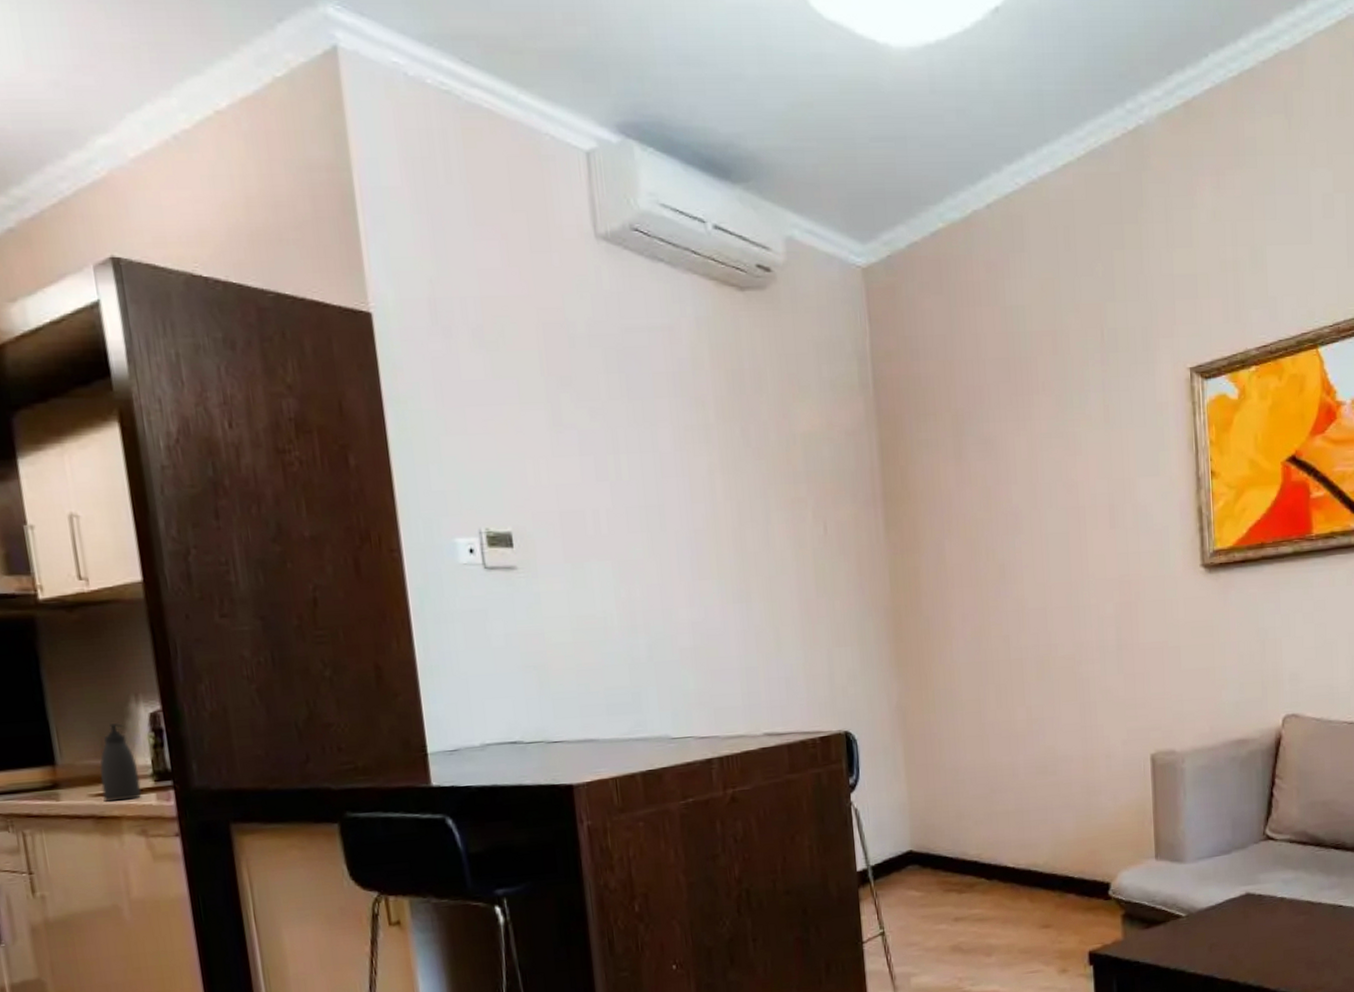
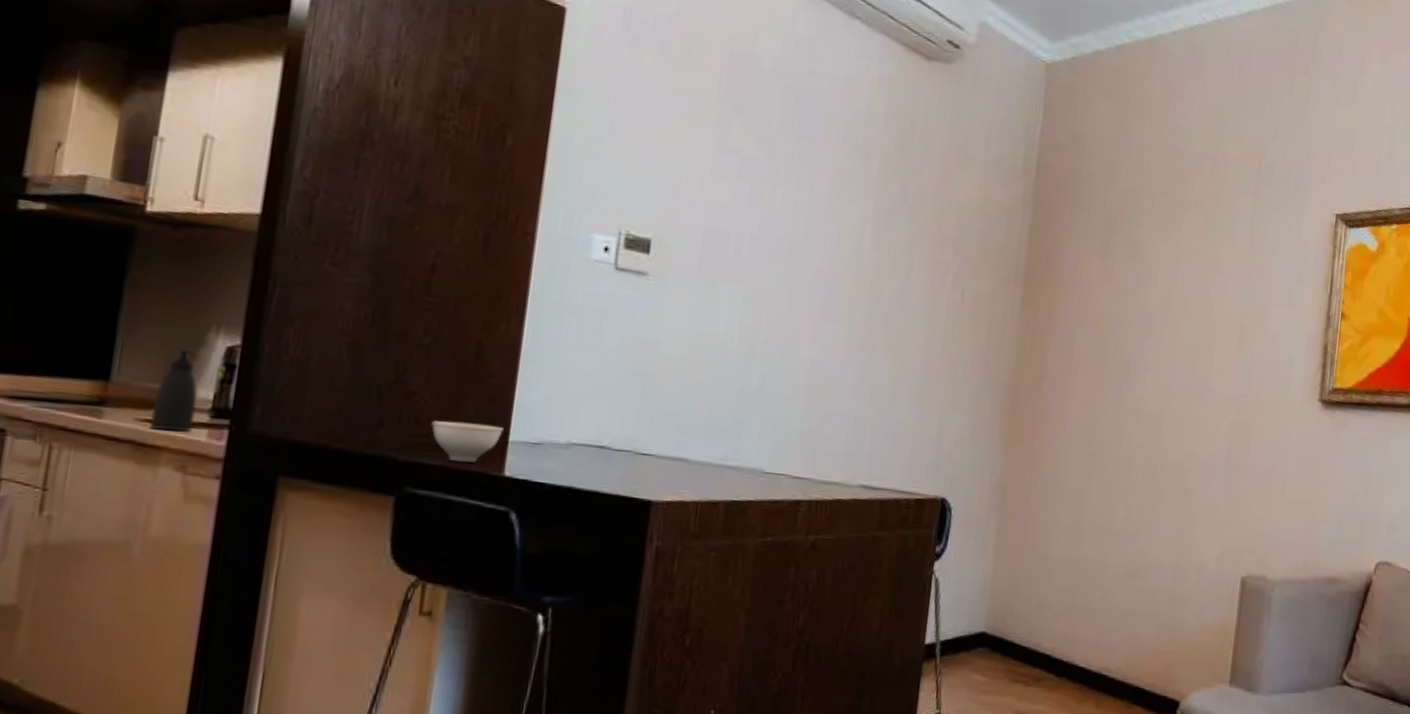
bowl: none [352,740,420,781] -> present [431,420,504,463]

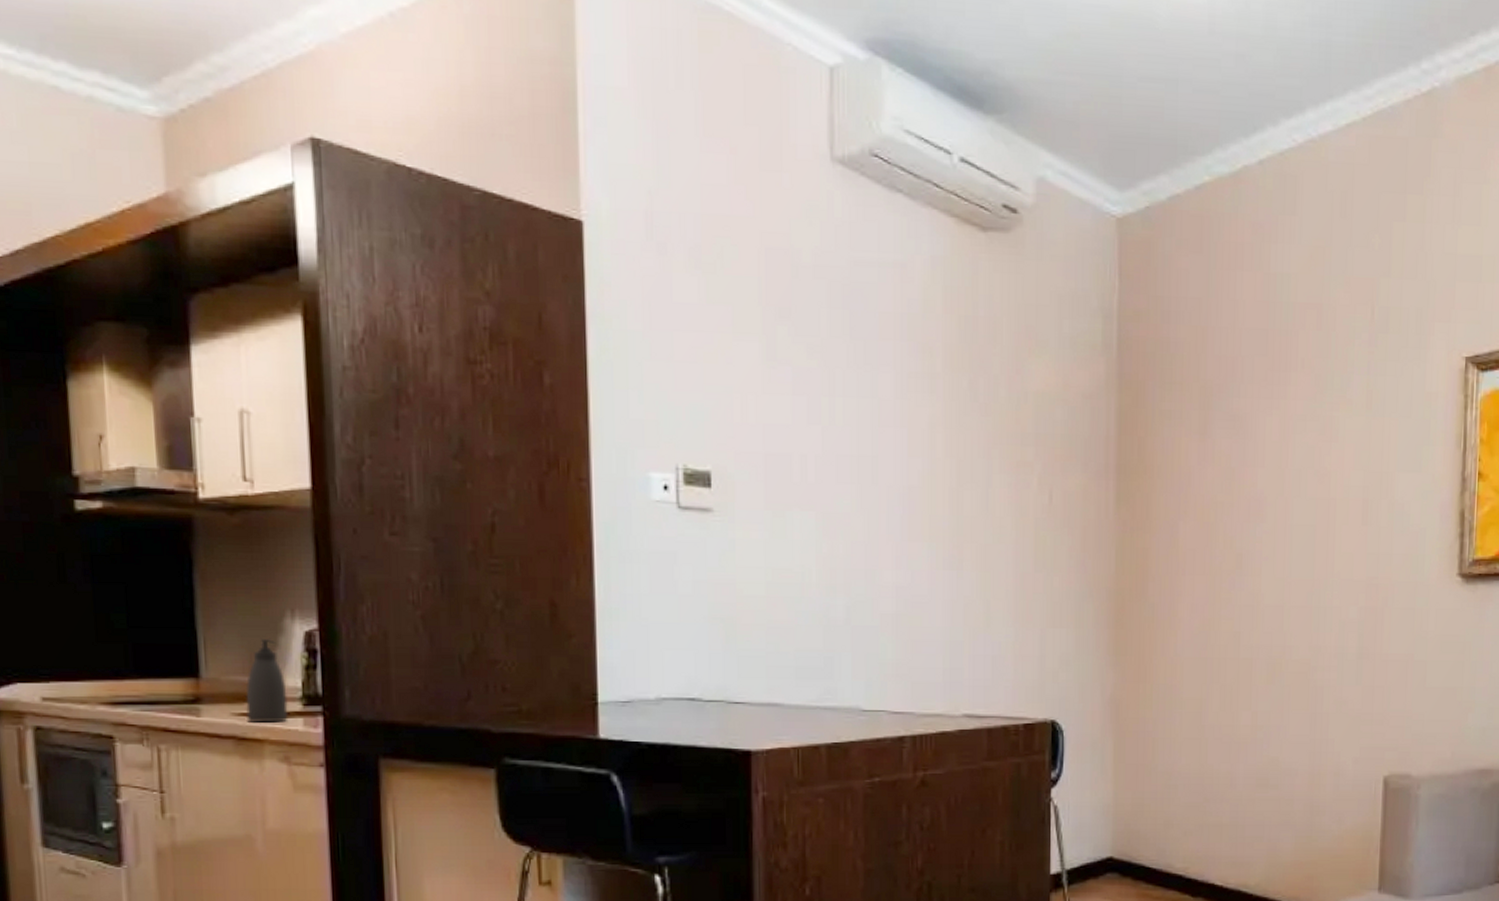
bowl: present [431,420,504,463] -> none [517,686,591,727]

